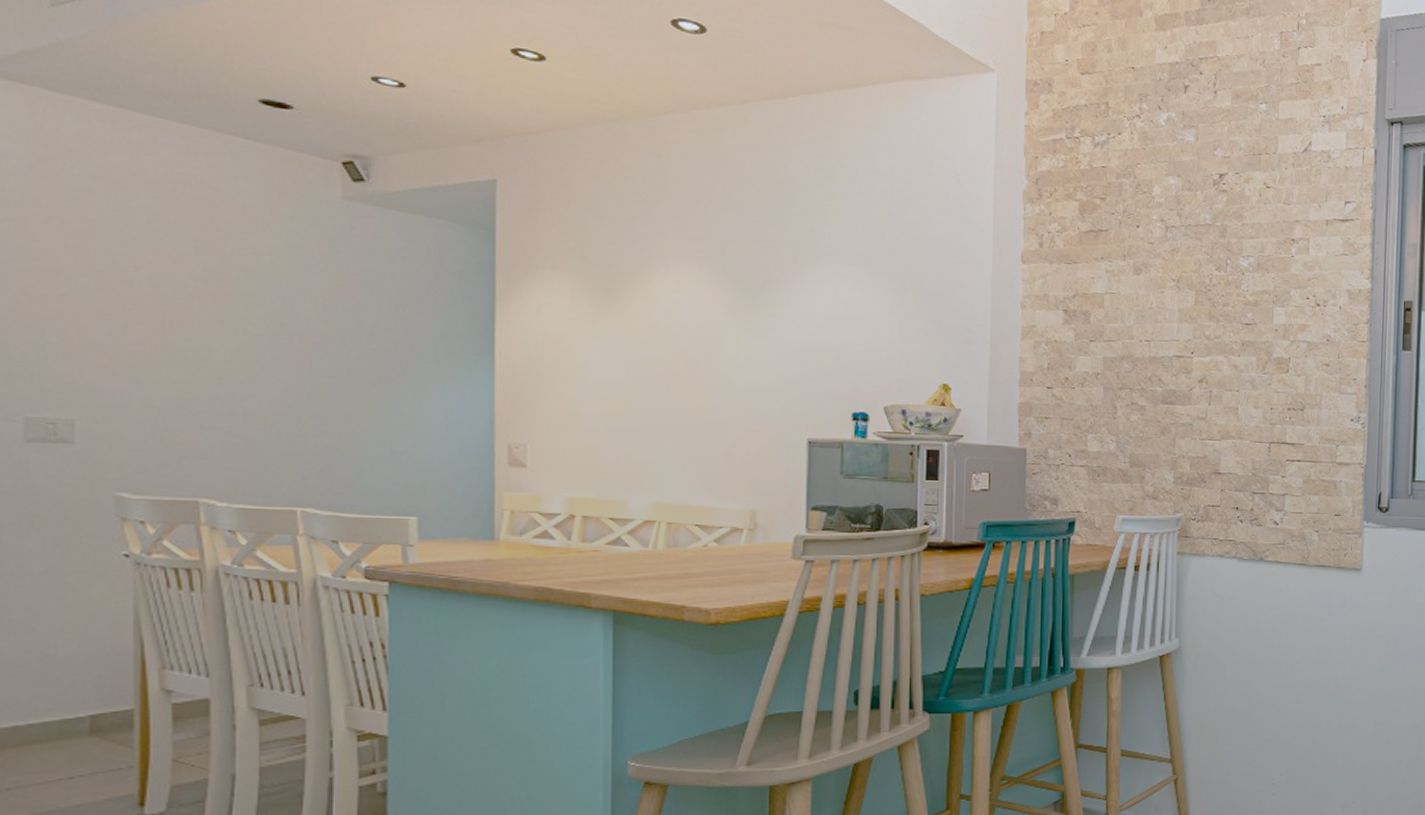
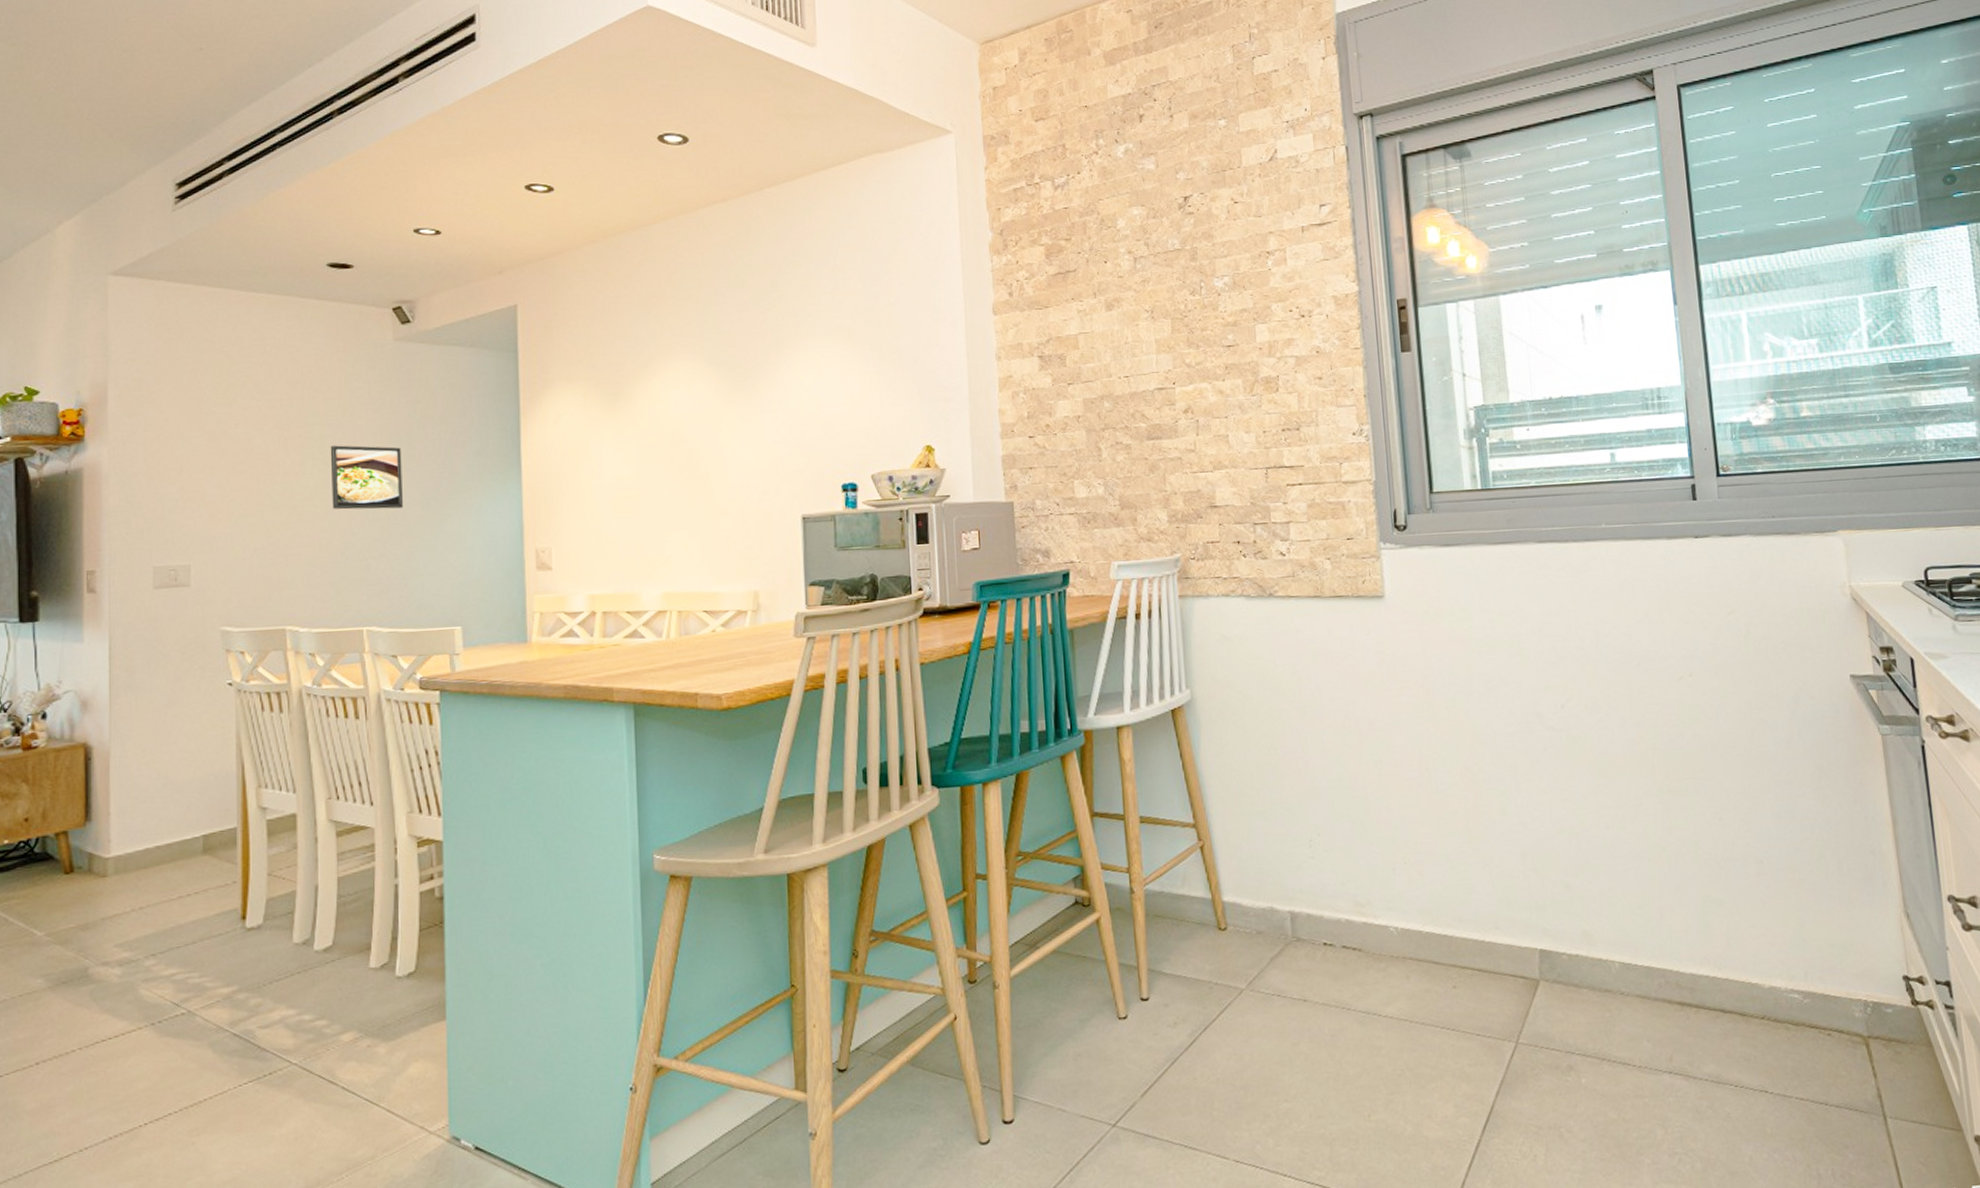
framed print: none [259,306,349,384] -> present [330,445,403,510]

